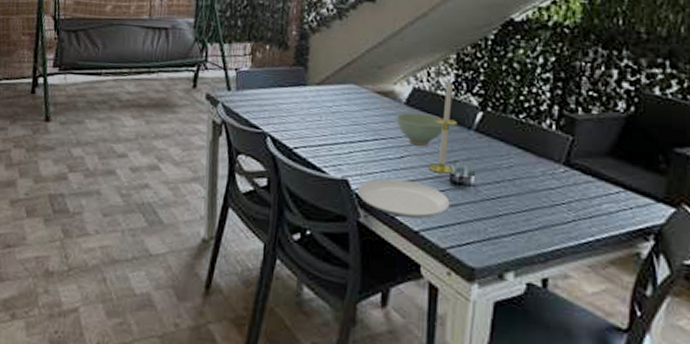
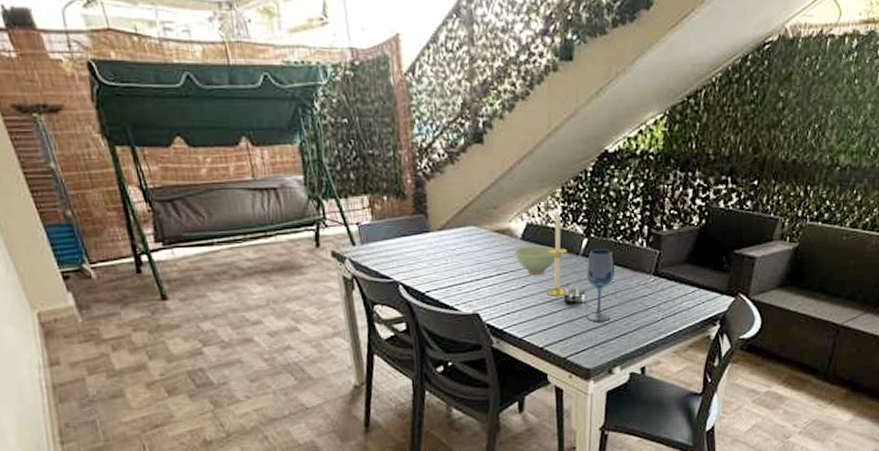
plate: present [357,178,450,219] -> none [487,306,567,338]
wineglass: none [475,124,515,213] -> present [586,248,615,322]

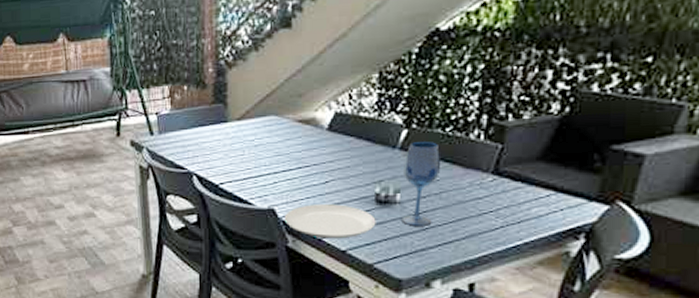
plate: none [487,306,567,338] -> present [284,204,376,239]
bowl: present [514,245,556,275] -> none [318,137,367,169]
candle: present [546,214,568,296] -> none [353,102,382,194]

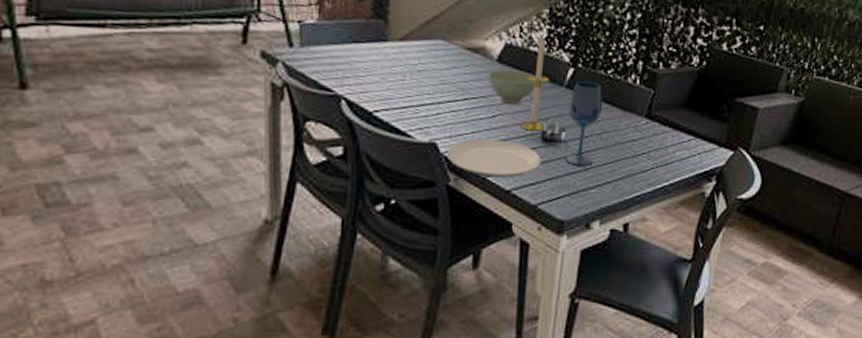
bowl: none [318,137,367,169] -> present [487,69,536,104]
candle: none [353,102,382,194] -> present [520,37,550,131]

